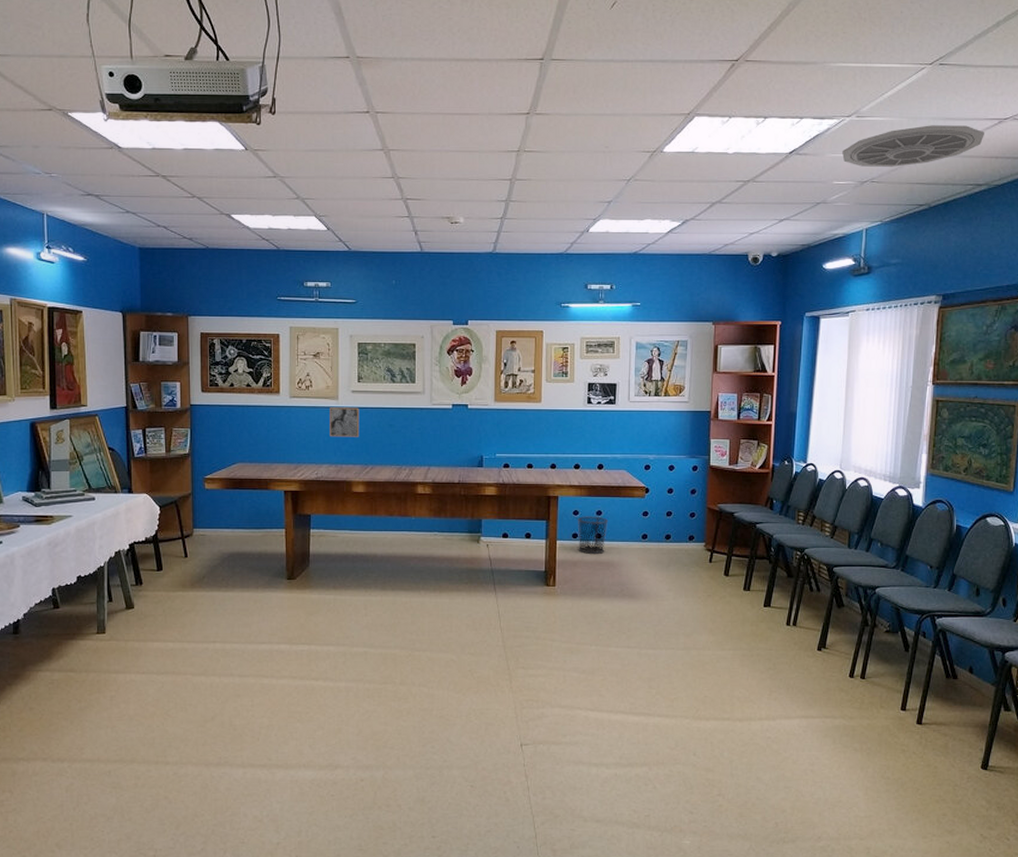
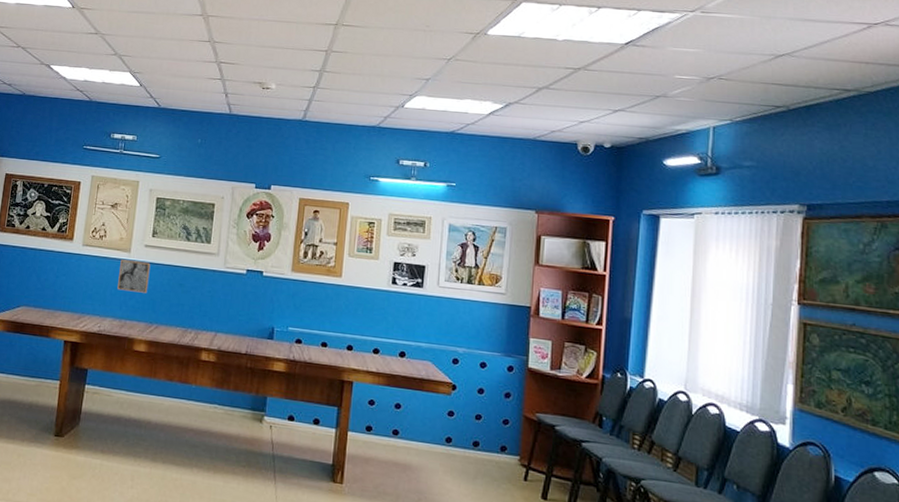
waste bin: present [577,516,609,554] -> none [371,407,408,453]
ceiling vent: present [842,125,984,167] -> none [685,25,851,66]

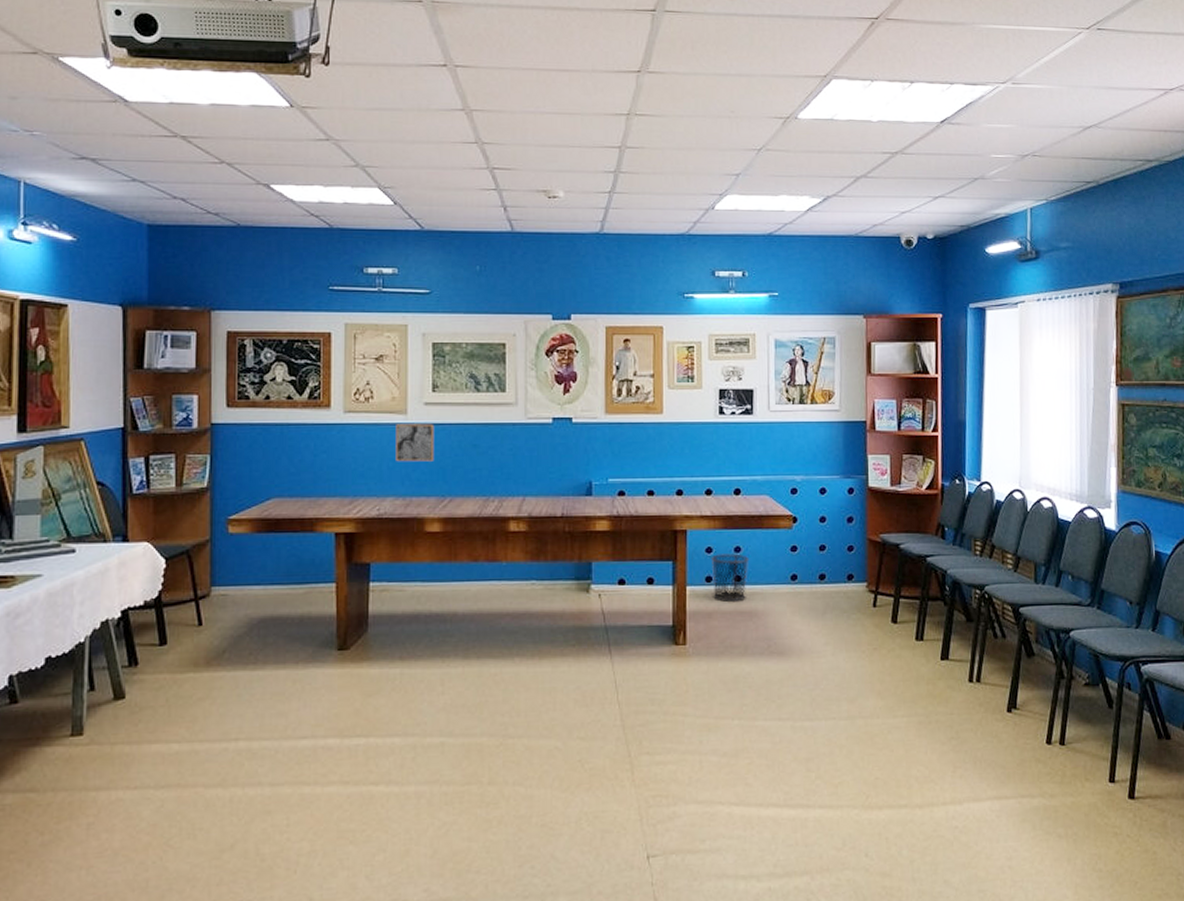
waste bin: none [371,407,408,453] -> present [710,553,750,602]

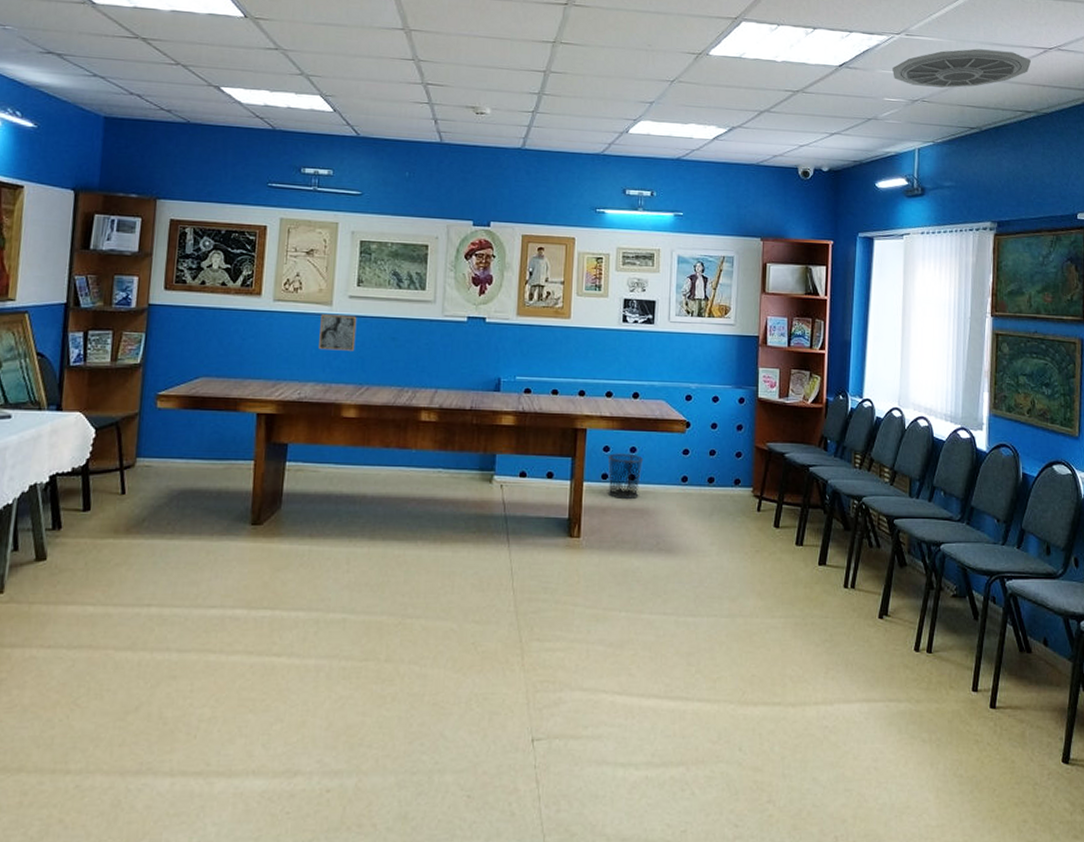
ceiling vent: none [999,94,1150,140] -> present [892,48,1031,88]

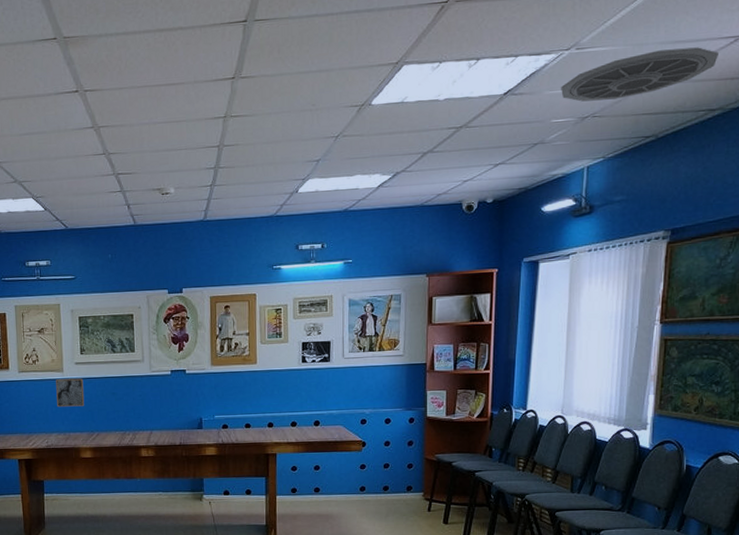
waste bin: present [607,453,644,499] -> none [295,471,327,507]

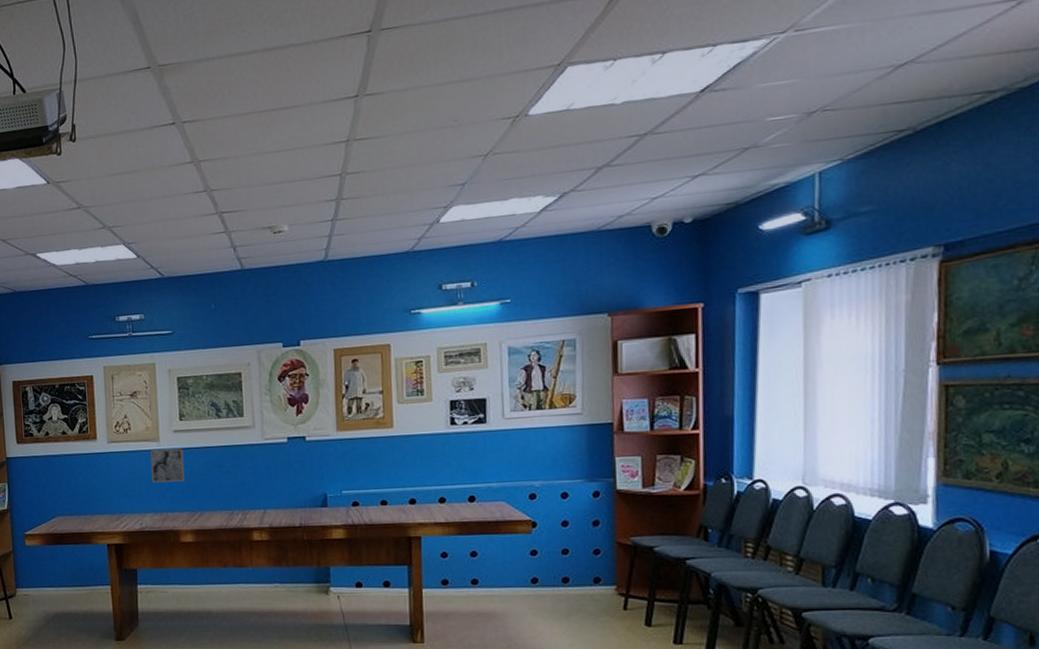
ceiling vent: present [561,47,718,102] -> none [777,16,995,94]

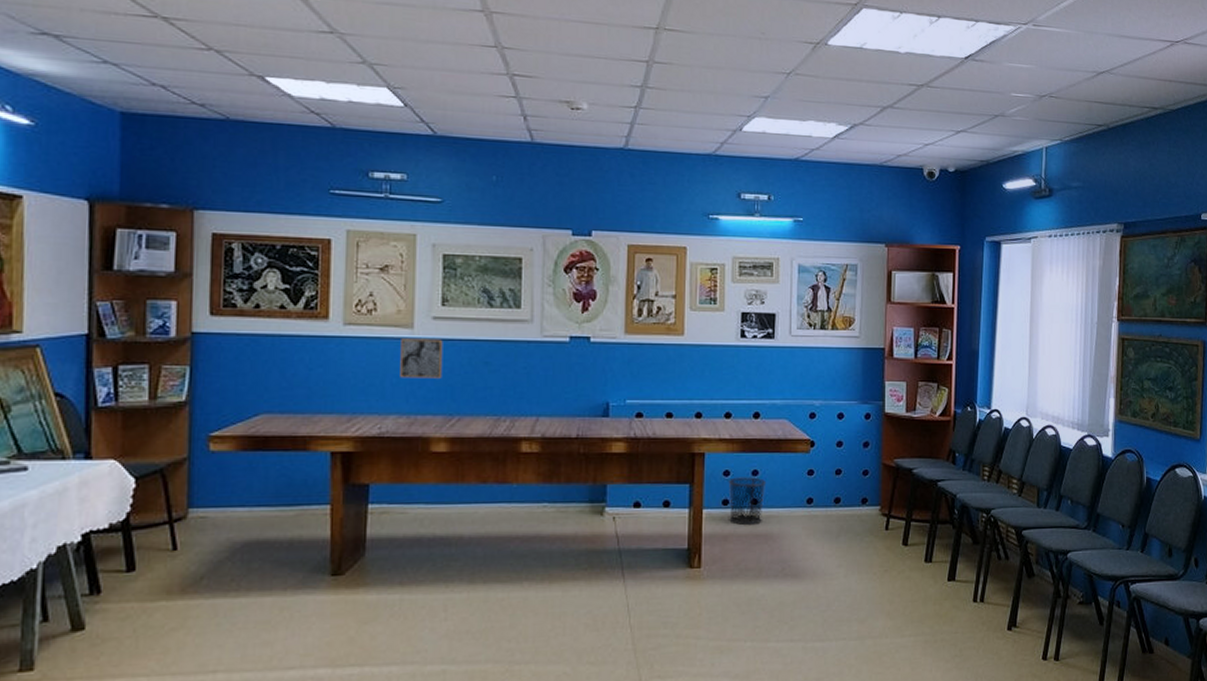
waste bin: none [446,558,487,603] -> present [728,477,767,525]

